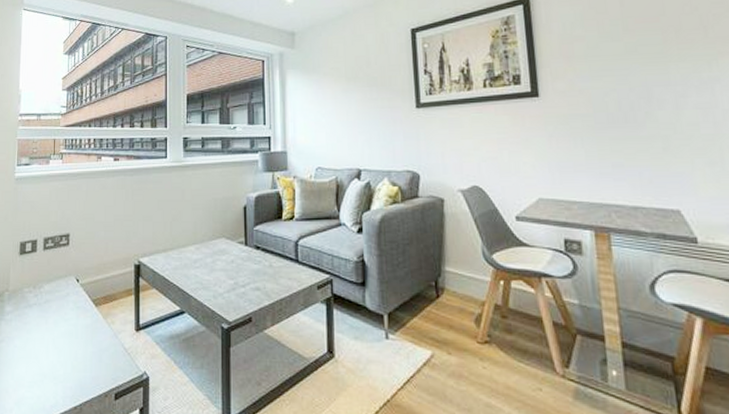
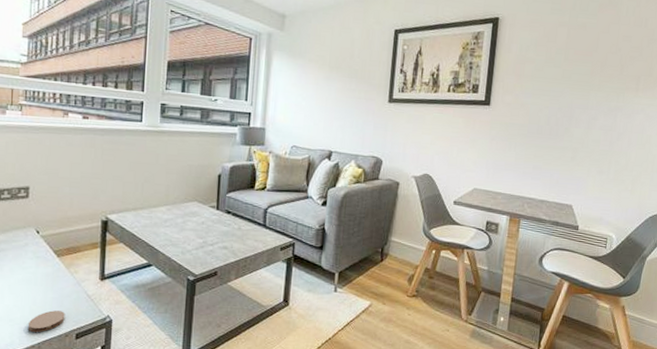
coaster: none [70,366,104,393] -> present [27,310,65,333]

